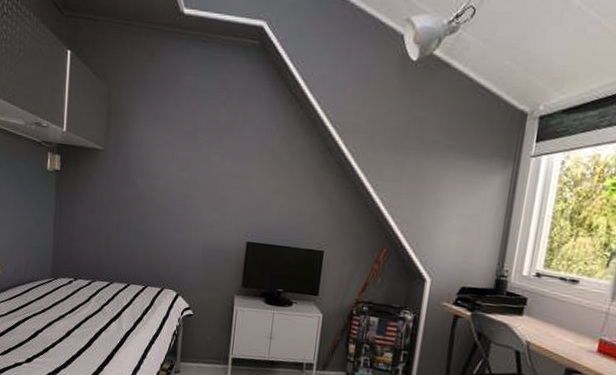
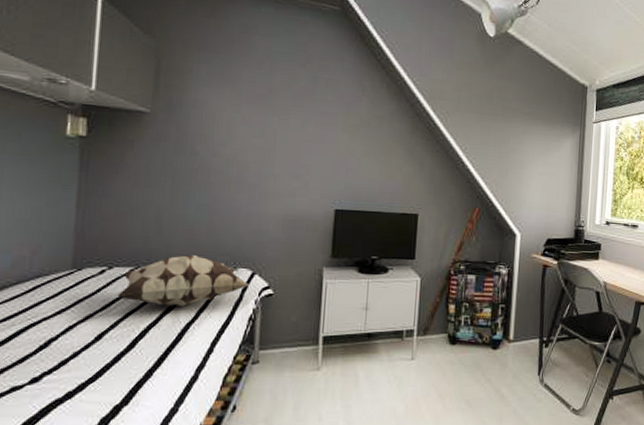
decorative pillow: none [80,274,175,317] -> present [117,255,250,306]

